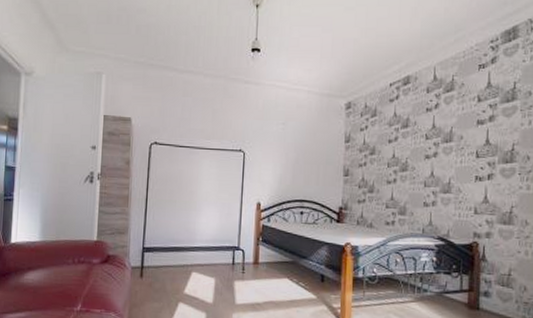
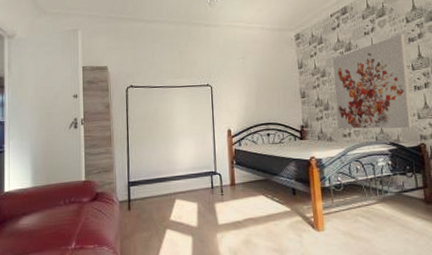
wall art: none [381,114,473,223] -> present [333,33,413,130]

